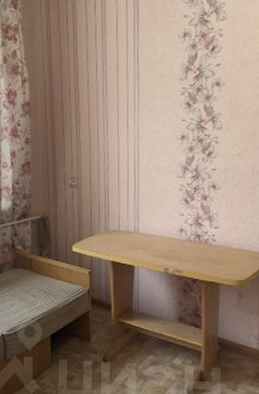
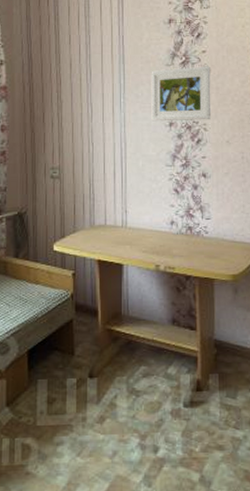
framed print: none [164,79,224,135] -> present [151,66,211,122]

